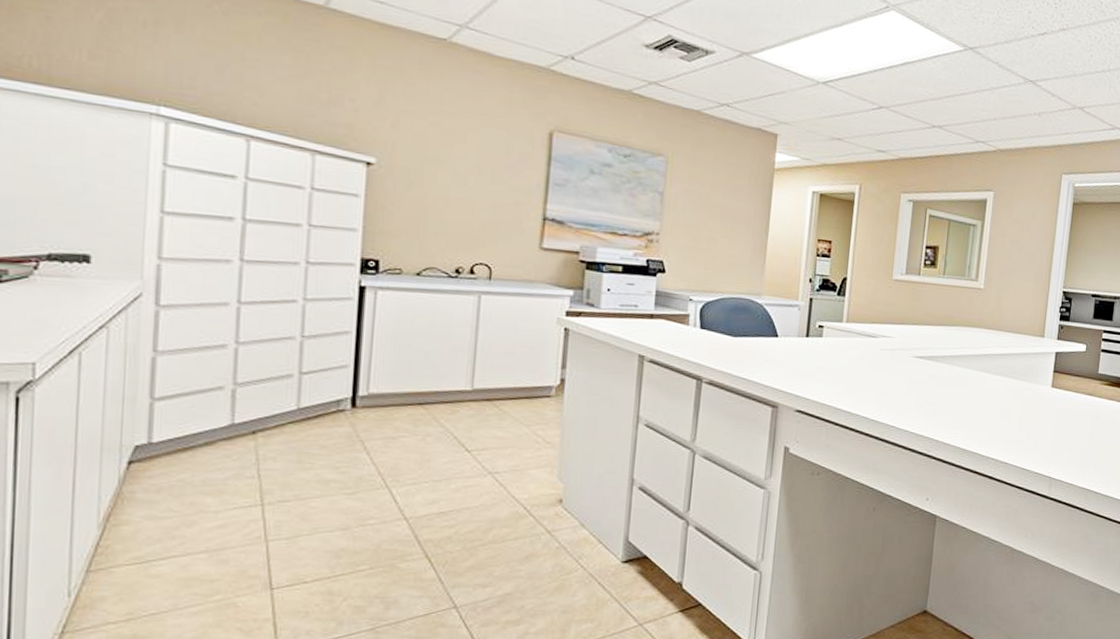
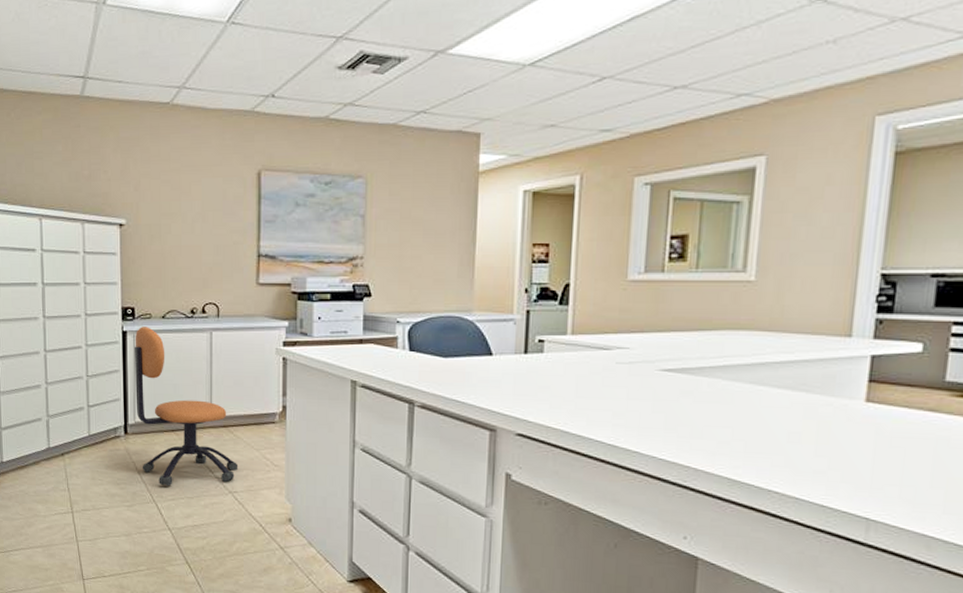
office chair: none [371,283,503,469] -> present [134,327,239,487]

